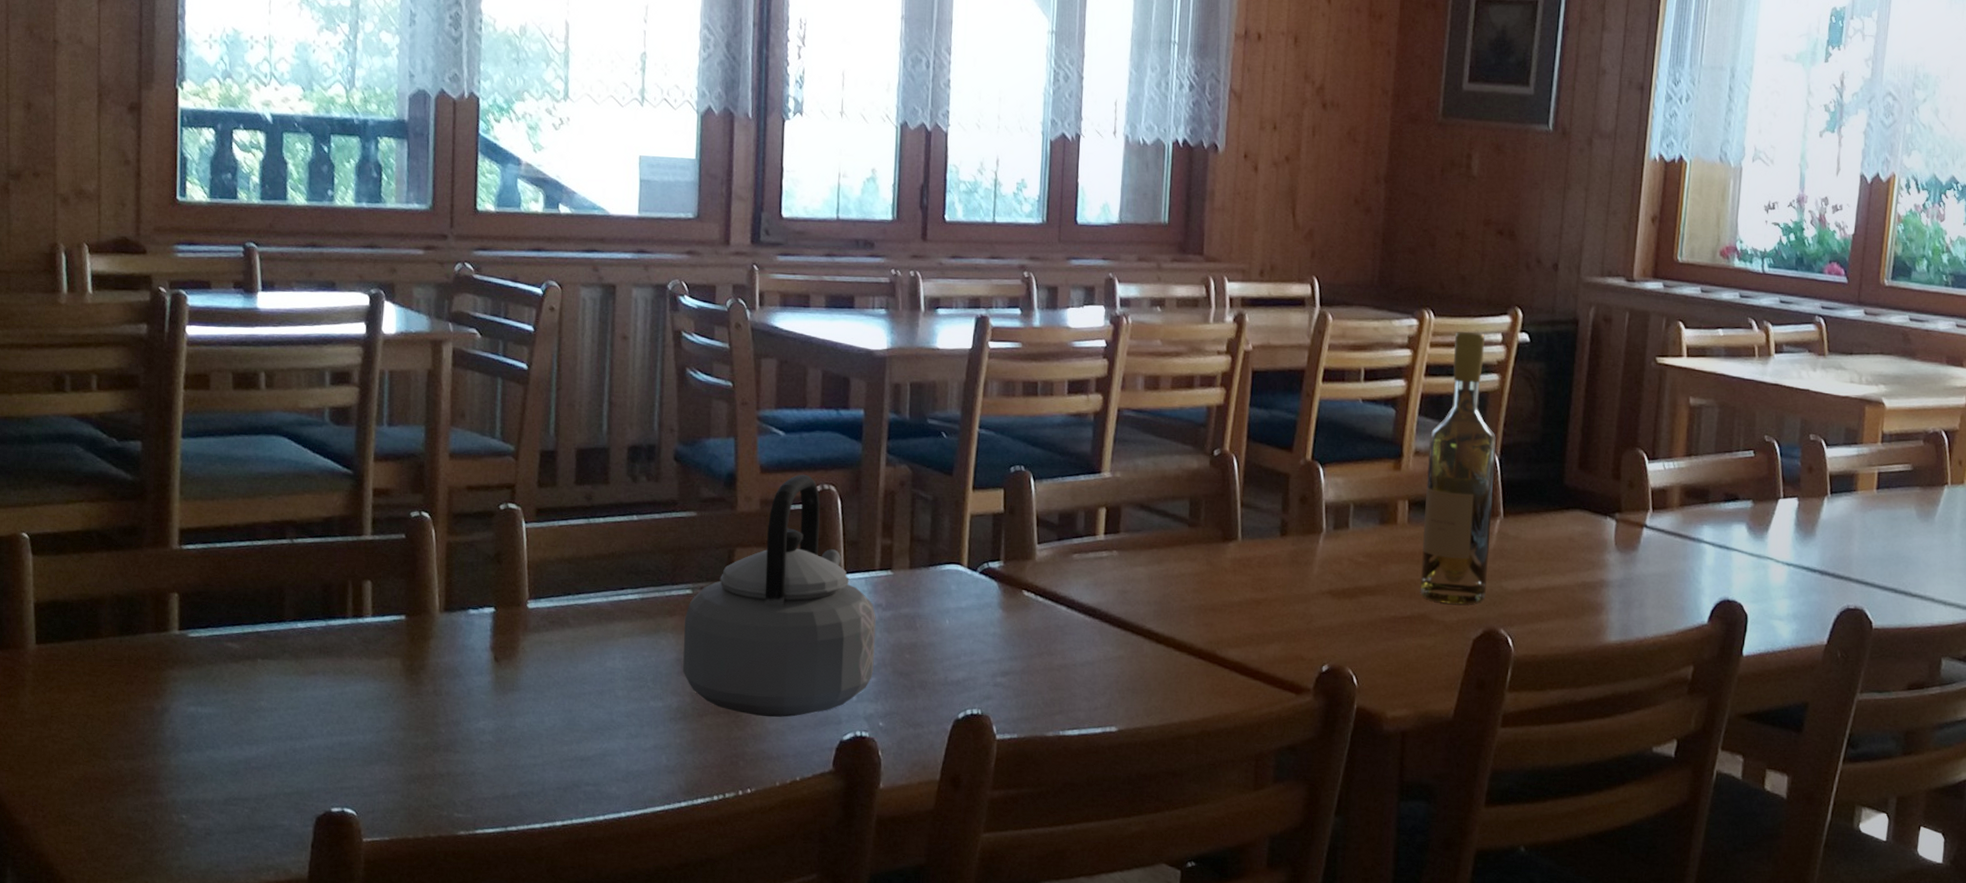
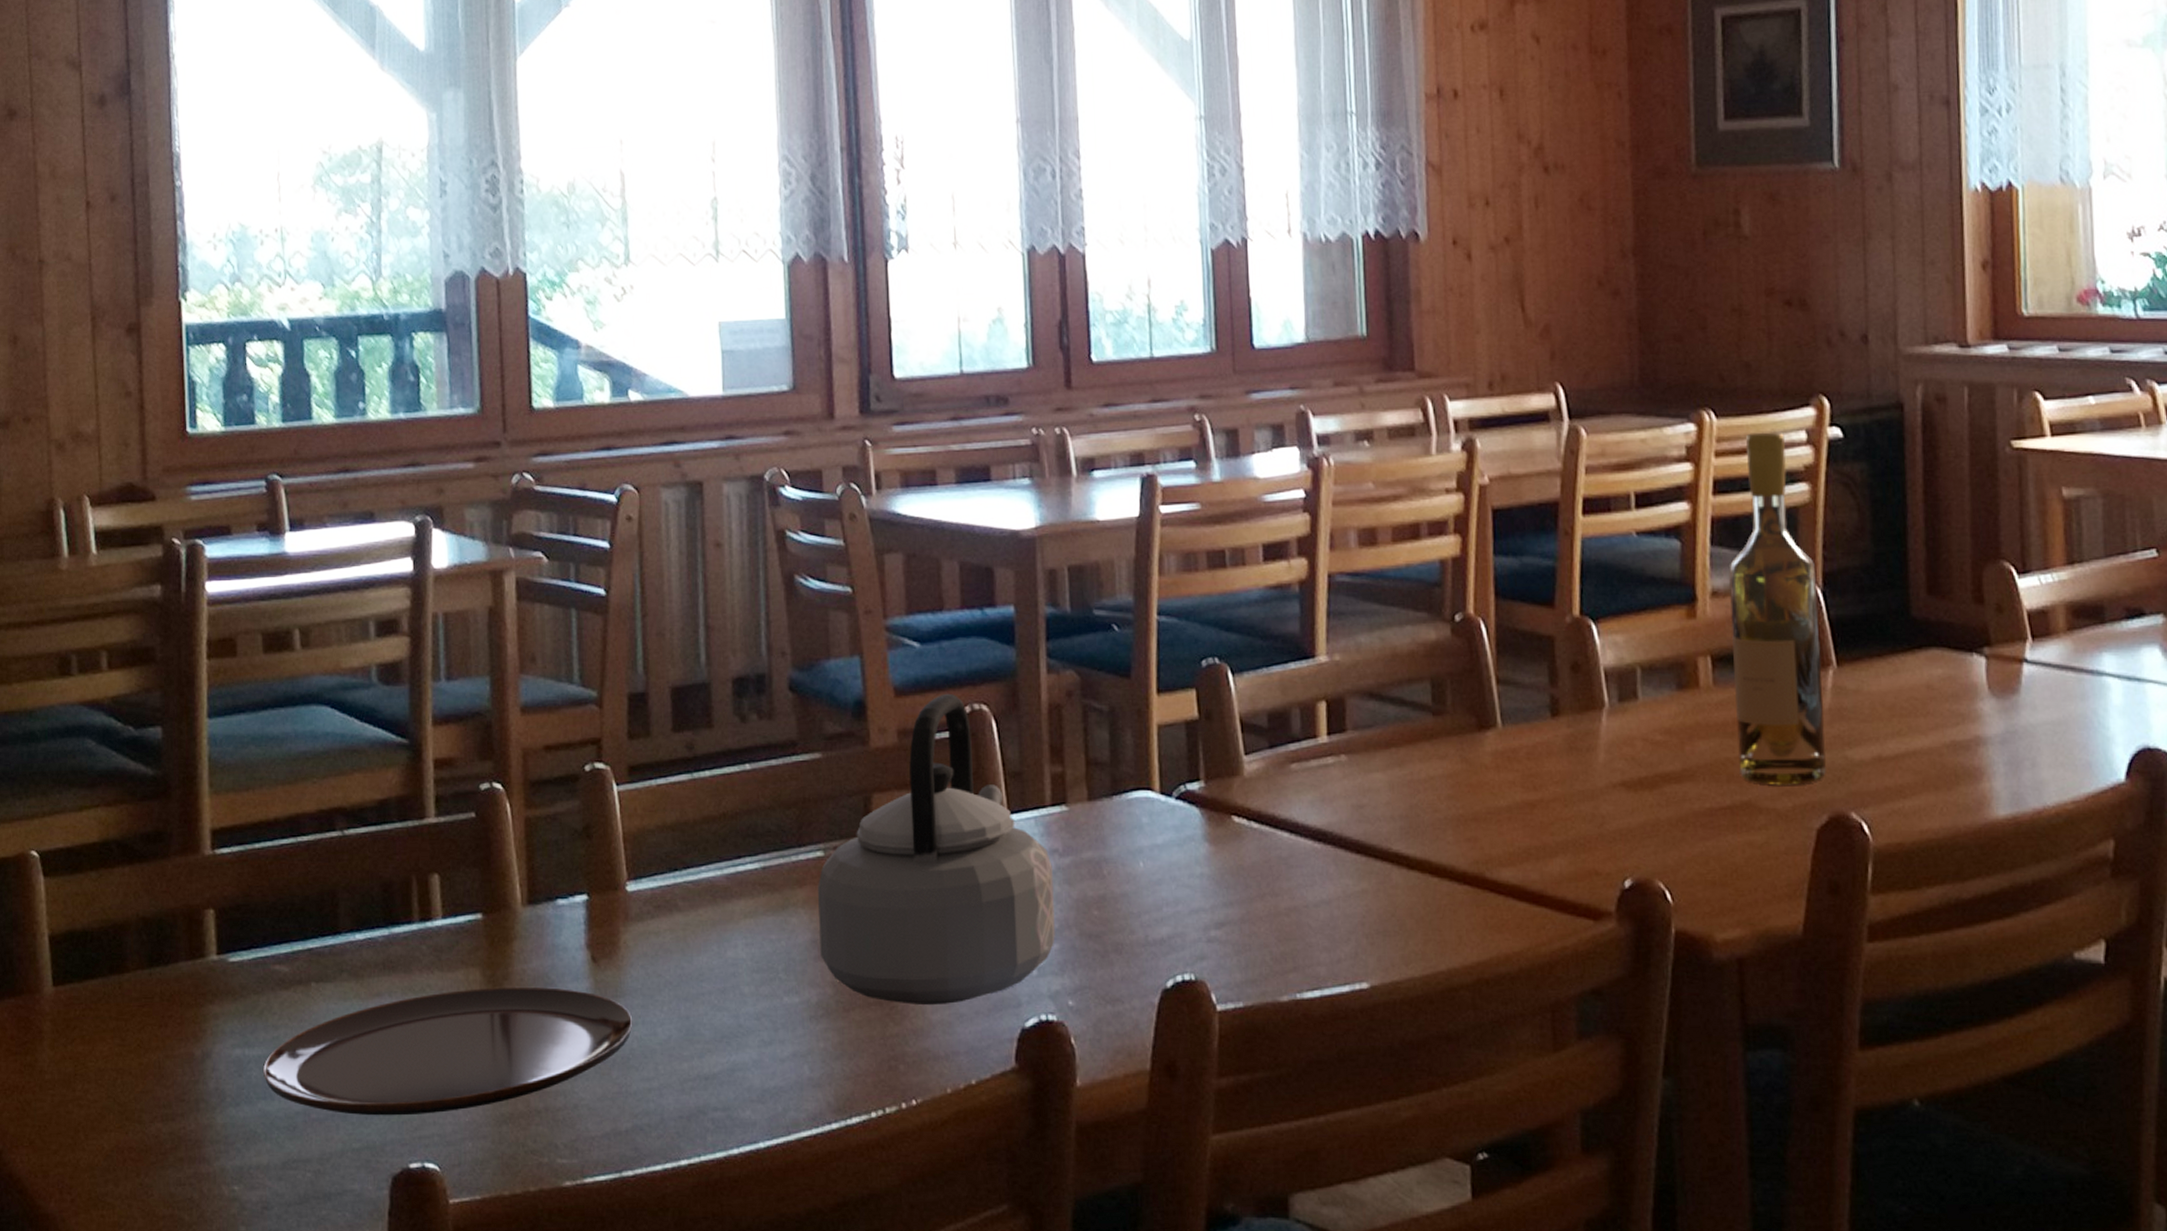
plate: none [212,674,525,770] -> present [262,986,633,1116]

